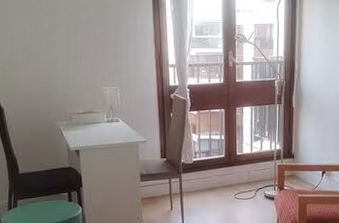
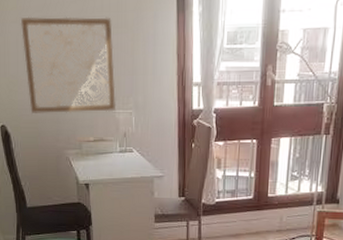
wall art: none [15,10,102,91] -> present [20,15,116,114]

